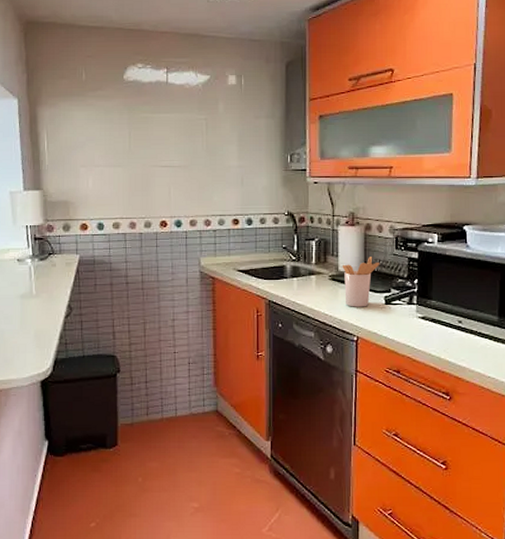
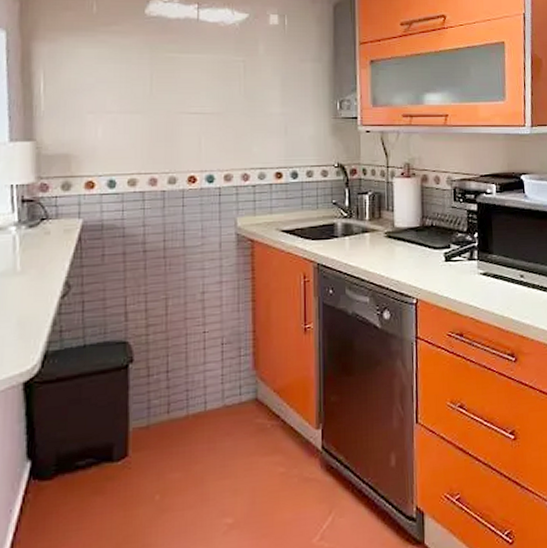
utensil holder: present [342,257,380,307] -> none [398,210,439,267]

